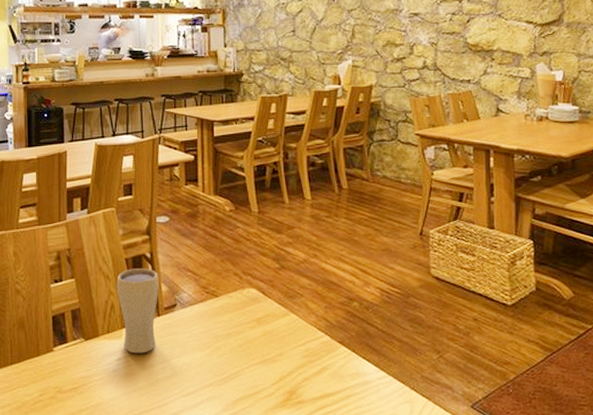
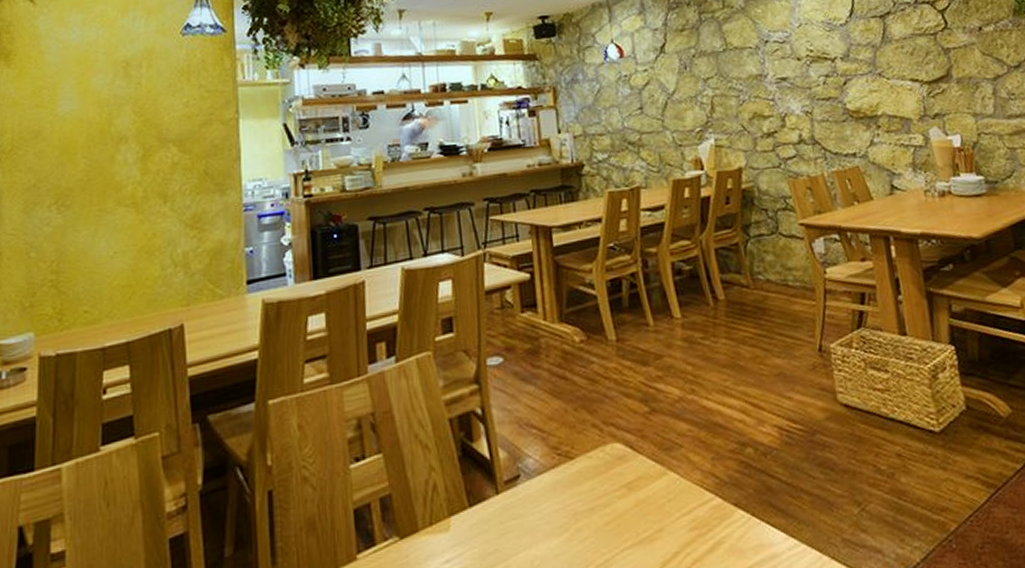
drinking glass: present [116,268,159,354] -> none [438,429,497,551]

